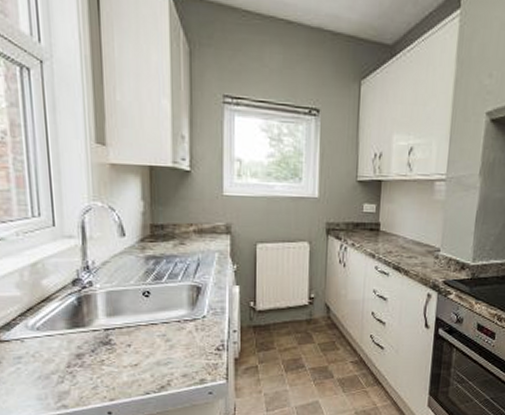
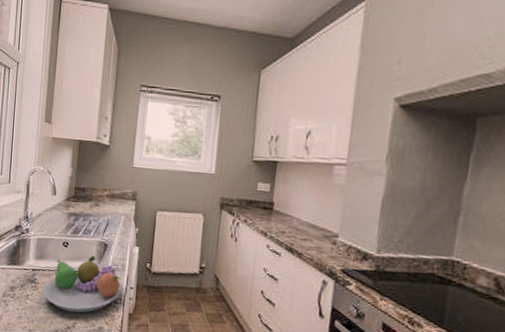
fruit bowl: none [123,302,224,370] -> present [43,255,122,313]

